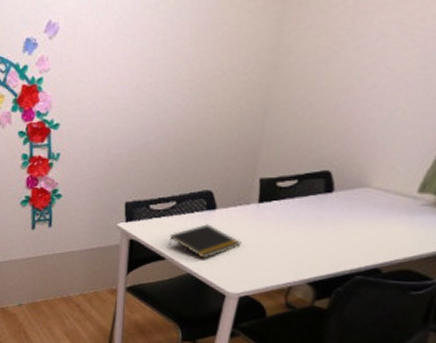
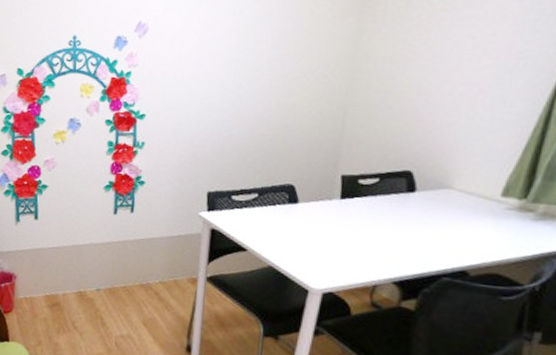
notepad: present [168,224,242,259] -> none [250,217,324,252]

